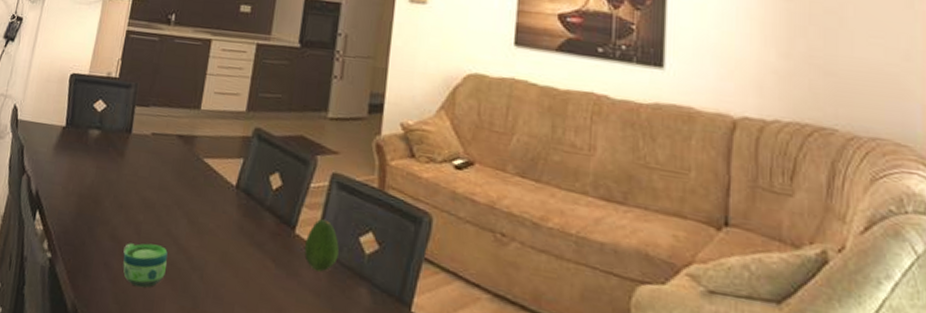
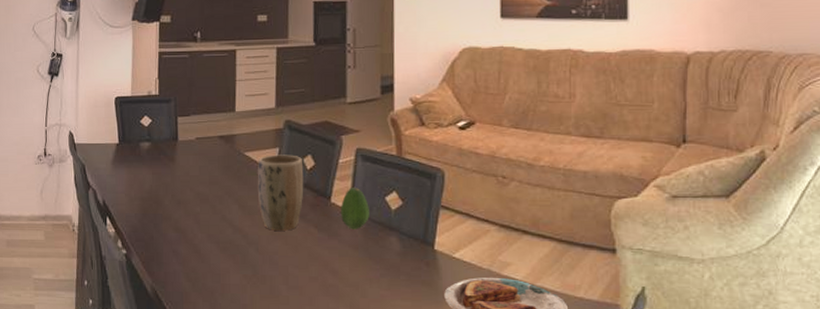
cup: present [123,243,168,288] -> none [187,229,226,266]
plant pot: none [211,166,269,260] -> present [257,155,304,231]

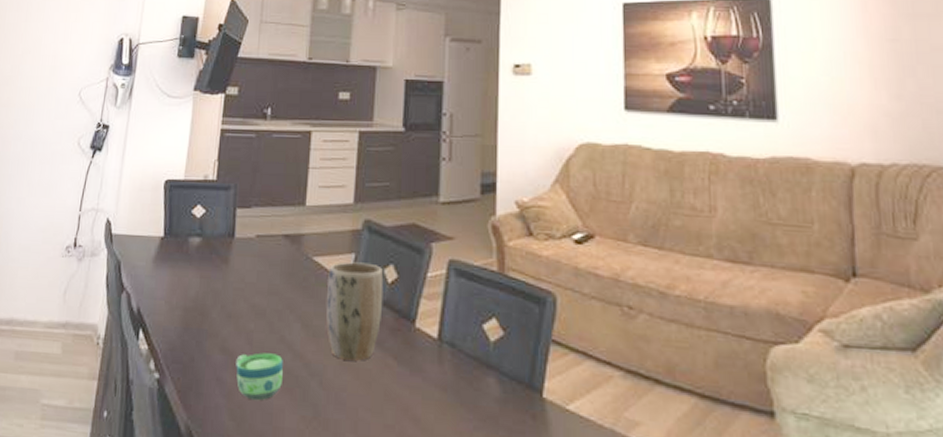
cup: none [187,229,226,266] -> present [236,352,283,401]
fruit: present [340,188,369,230] -> none [426,309,462,365]

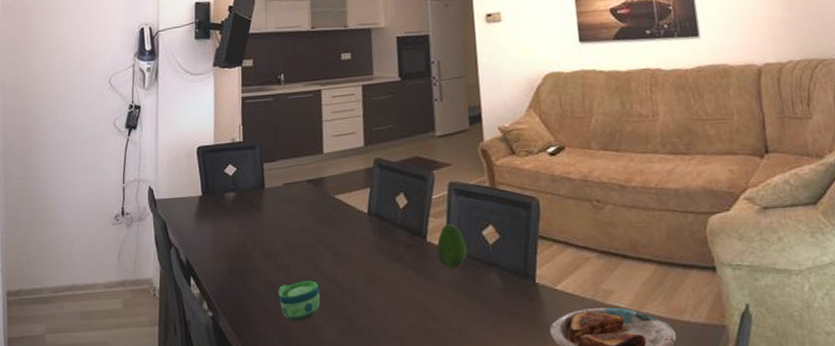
plant pot: present [325,262,384,361] -> none [349,194,398,277]
fruit: none [426,309,462,365] -> present [436,224,467,269]

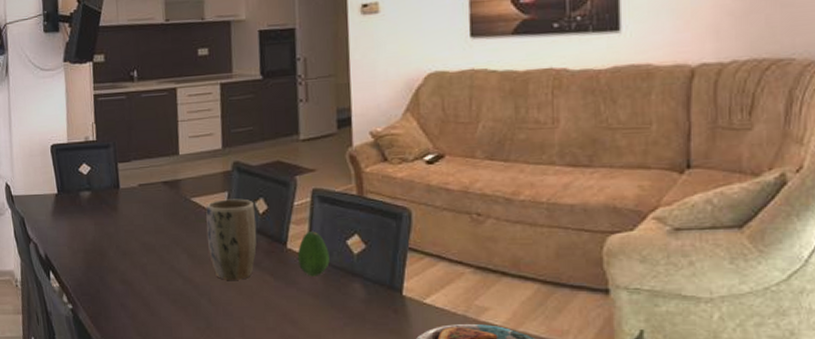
cup: present [278,280,320,322] -> none [135,281,177,319]
plant pot: none [349,194,398,277] -> present [206,198,257,280]

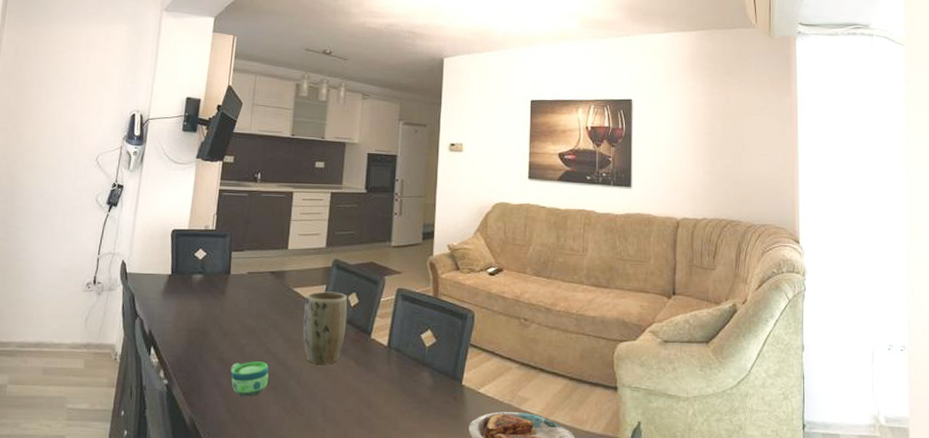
cup: none [135,281,177,319] -> present [231,361,269,397]
fruit: present [297,232,330,277] -> none [378,325,406,365]

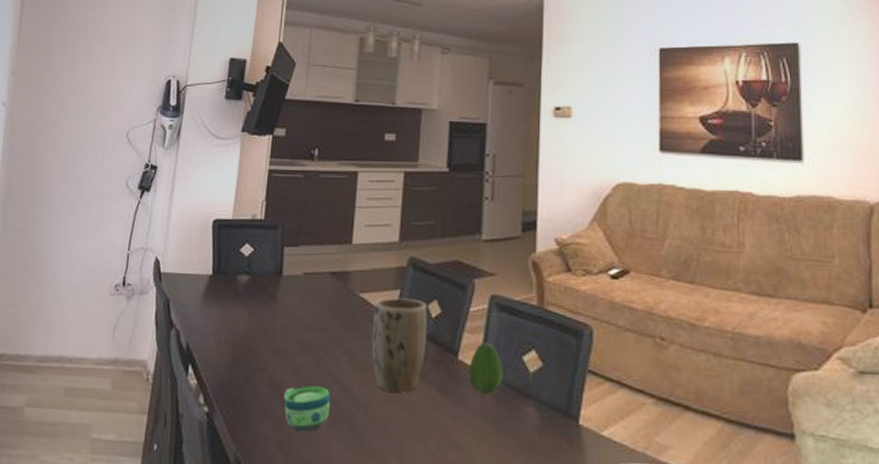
fruit: none [378,325,406,365] -> present [468,343,503,395]

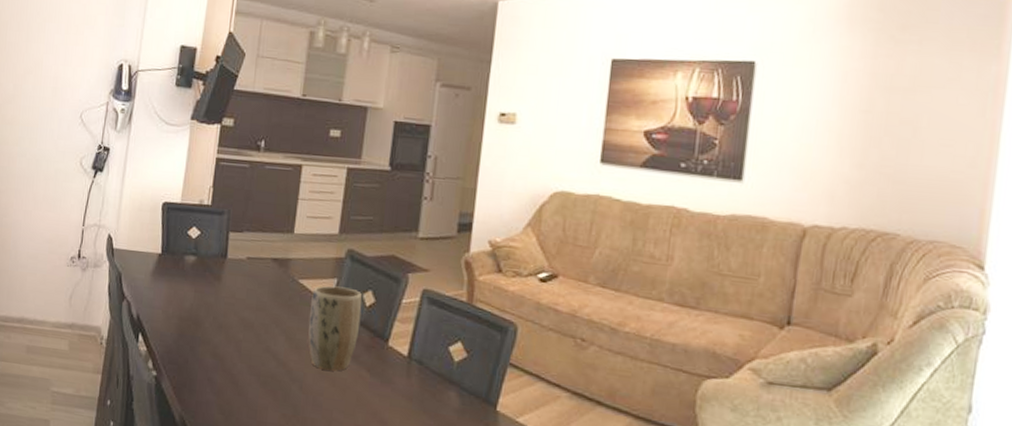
cup: present [284,386,330,432] -> none [225,359,268,399]
fruit: present [468,343,503,395] -> none [396,332,430,379]

